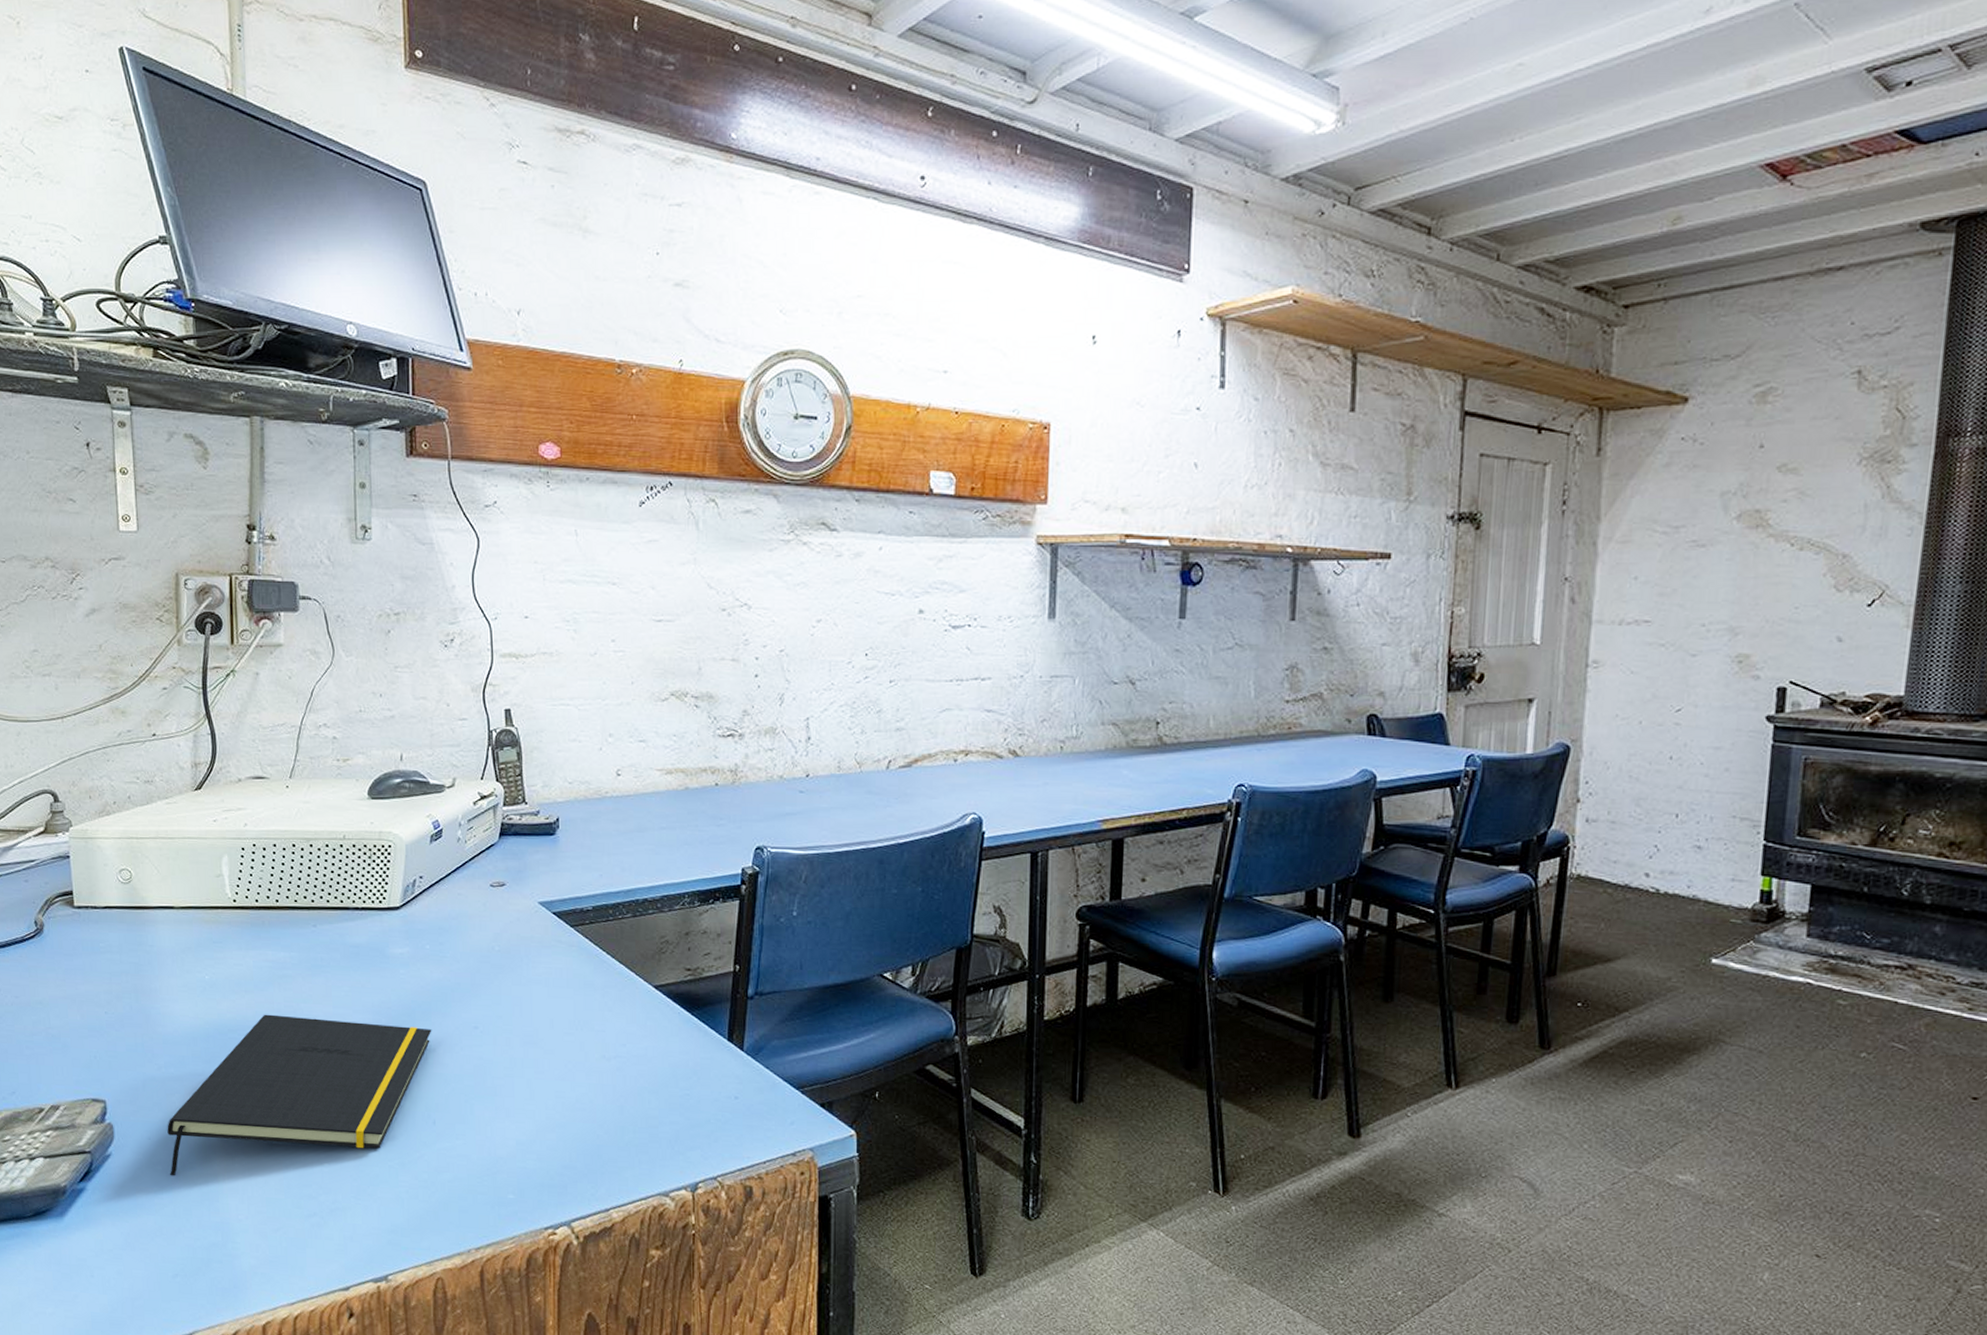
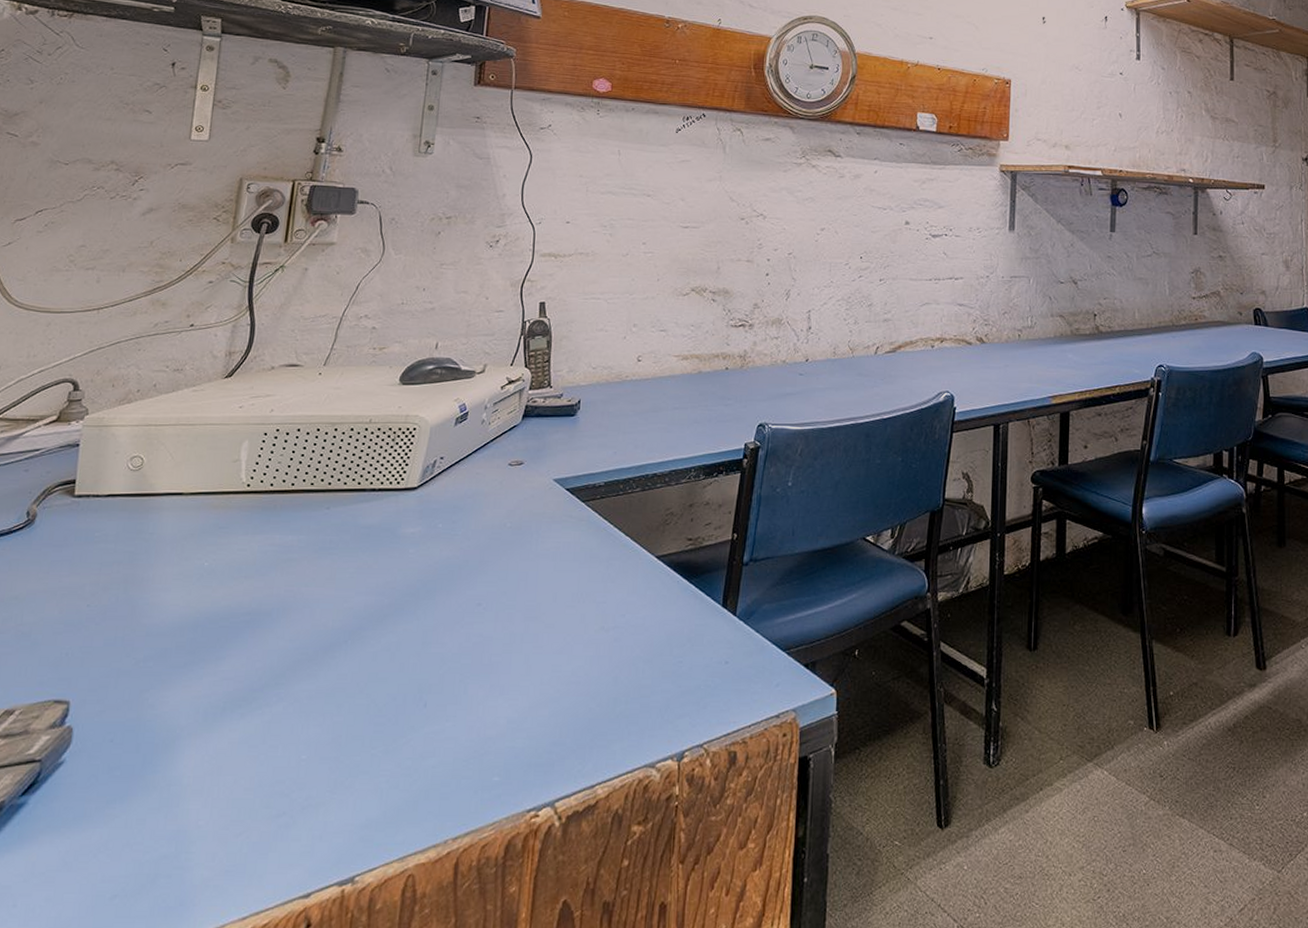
notepad: present [167,1014,432,1176] -> none [128,600,435,782]

